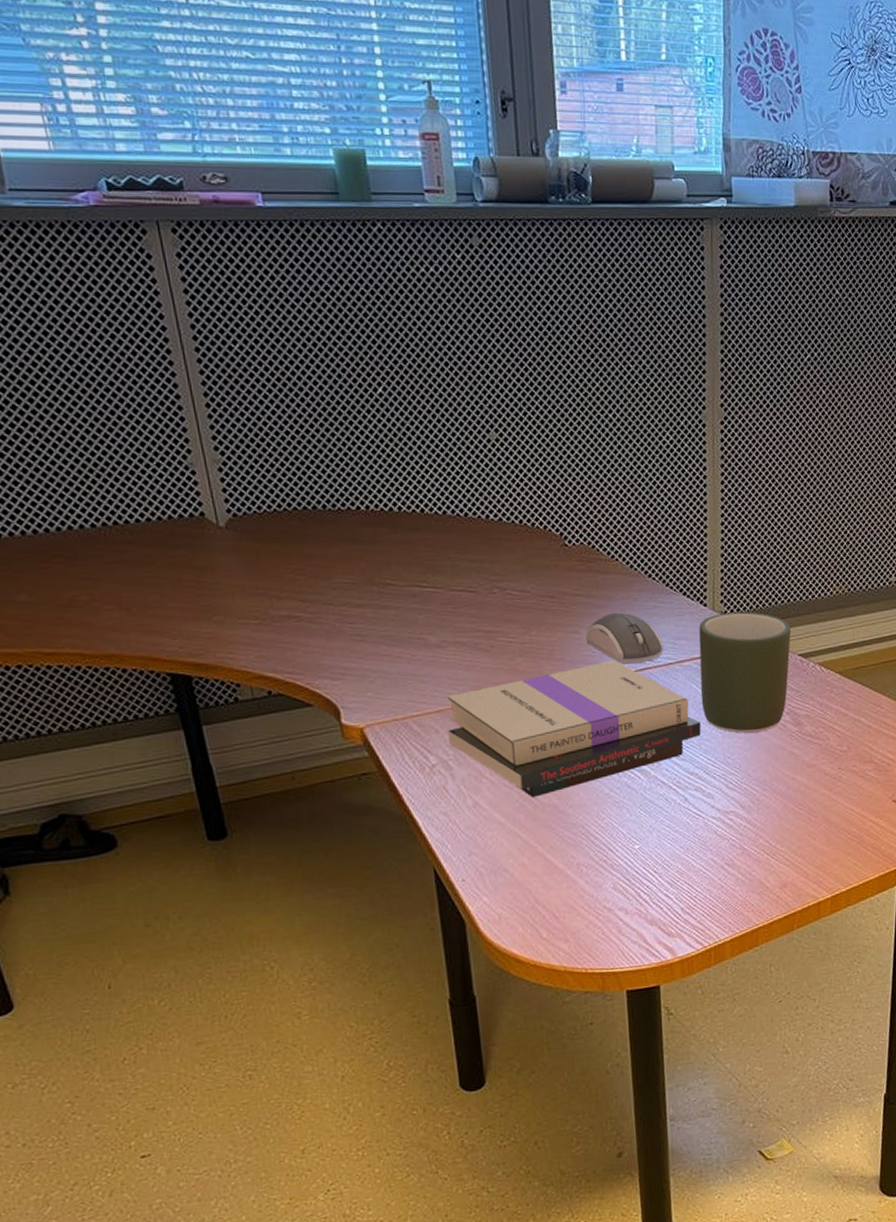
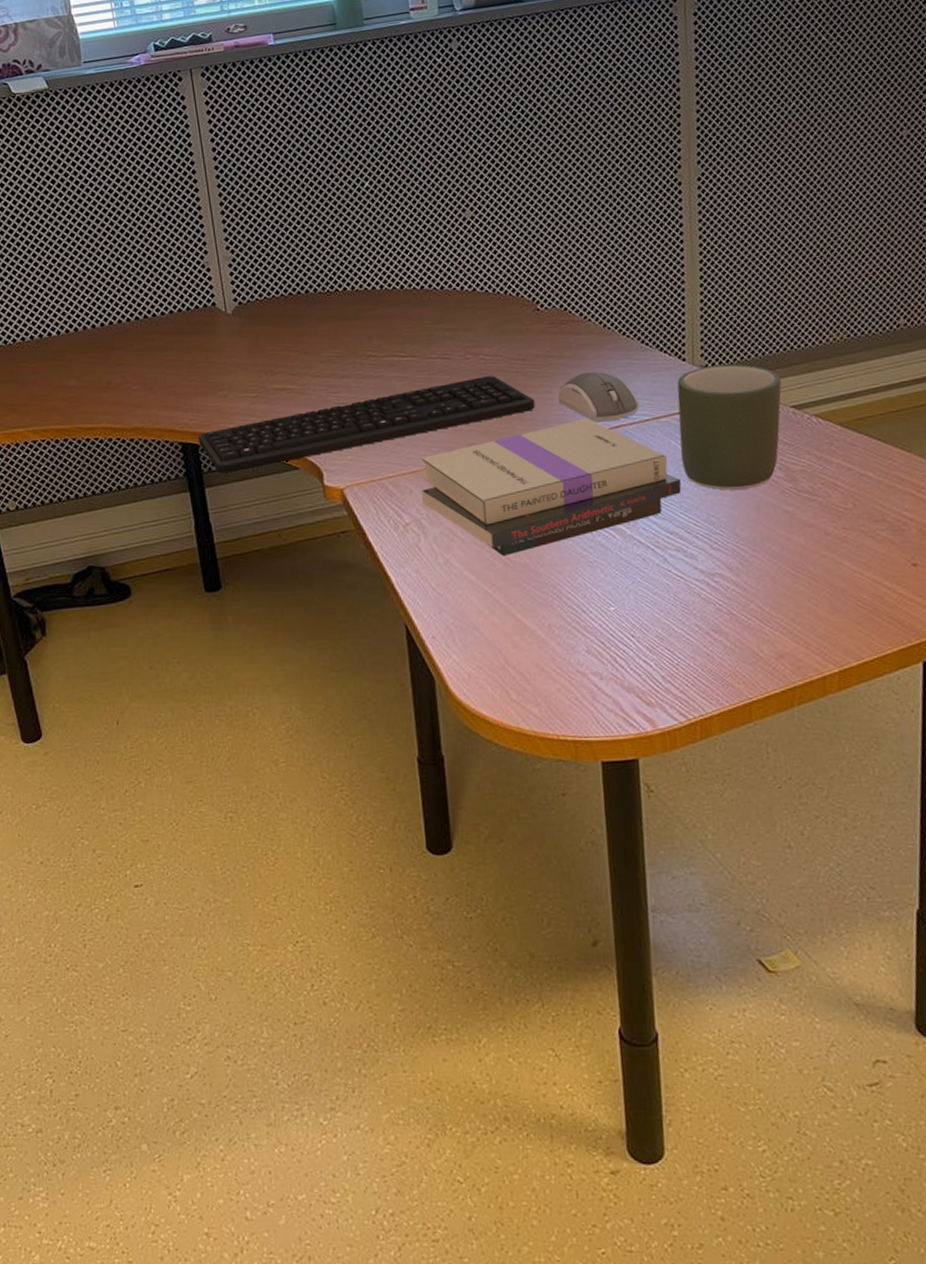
computer keyboard: none [191,612,564,710] -> present [199,376,535,474]

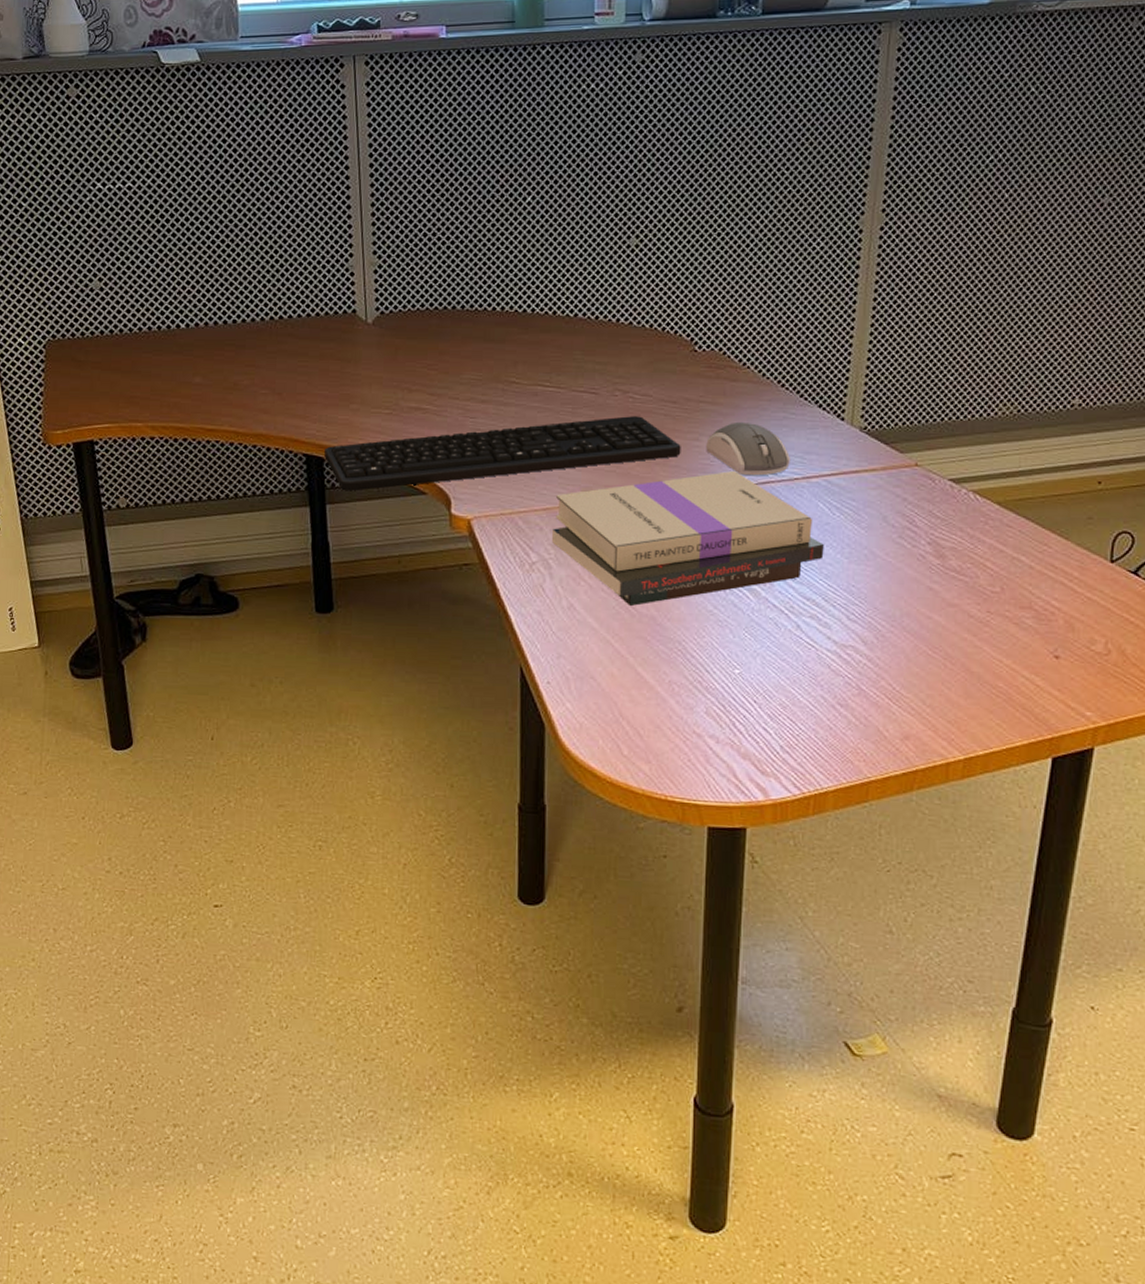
mug: present [677,364,782,490] -> none [827,428,943,561]

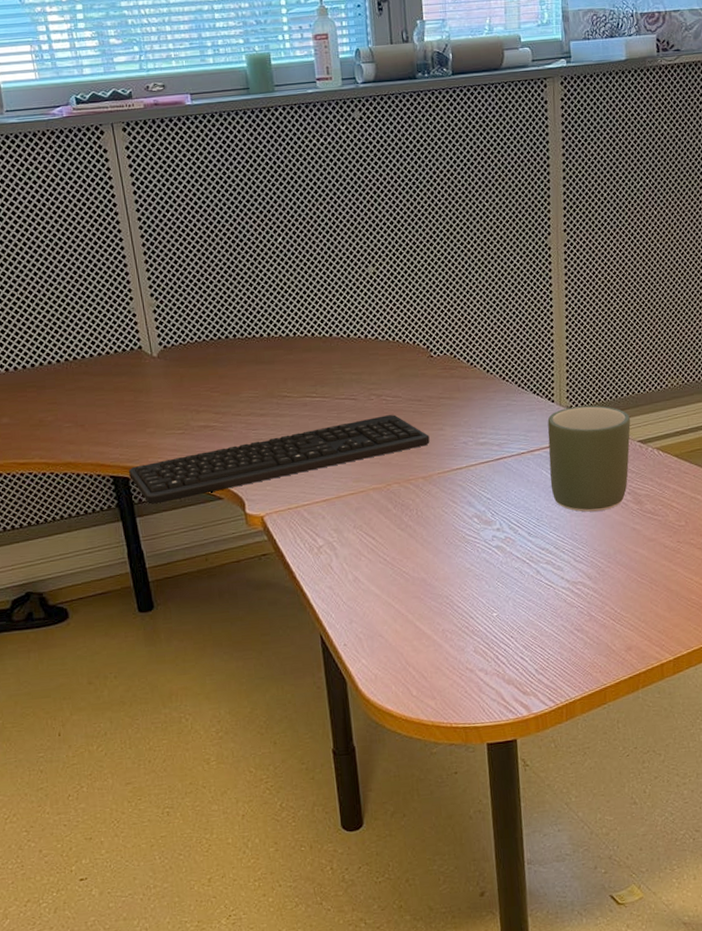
books: present [552,471,824,606] -> none [333,452,551,572]
computer mouse: present [706,421,791,476] -> none [449,411,517,455]
mug: none [827,428,943,561] -> present [547,405,631,512]

